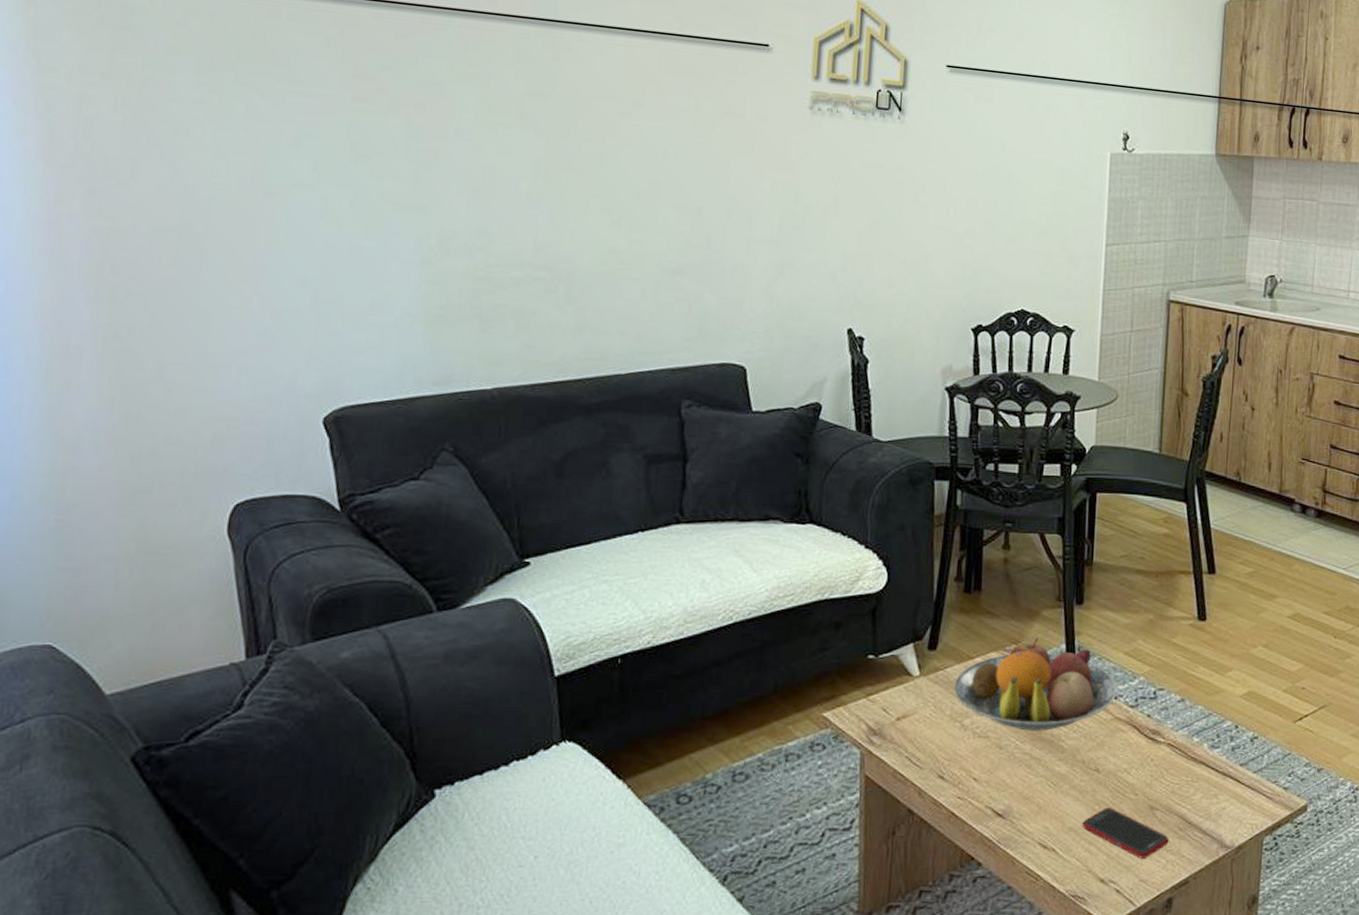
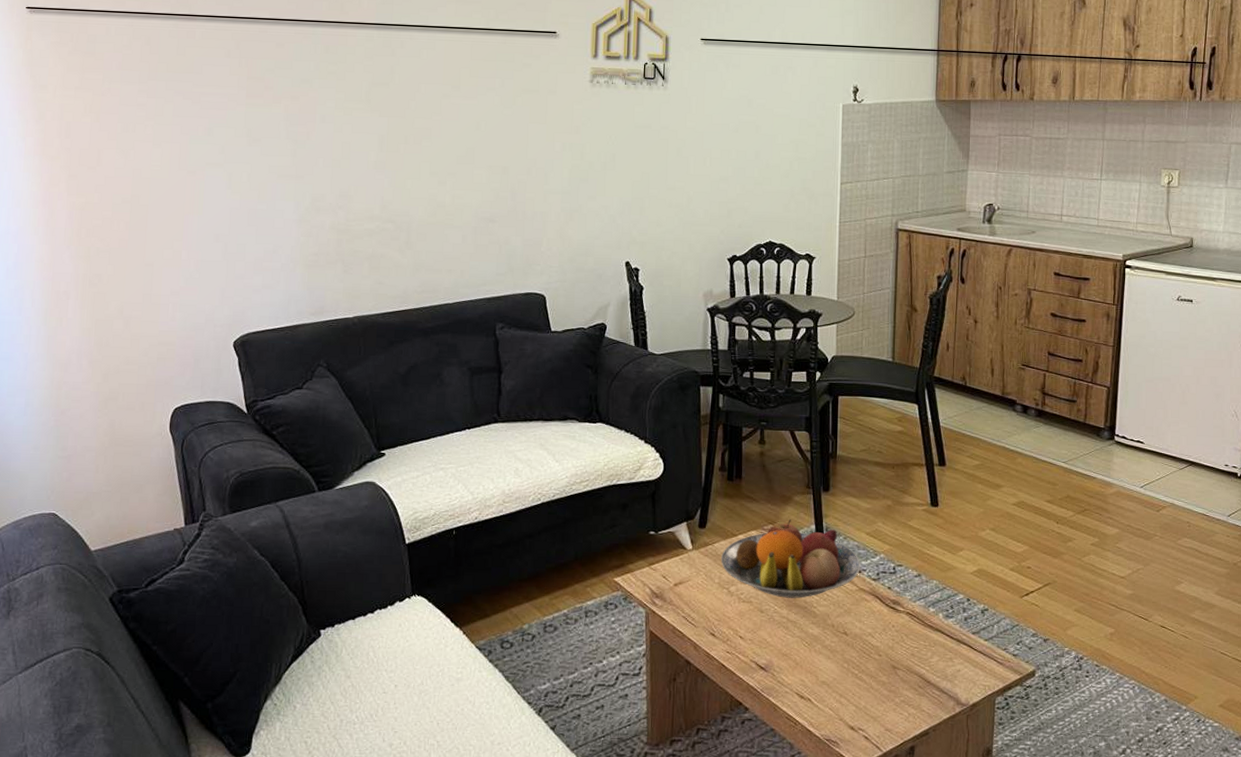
cell phone: present [1082,807,1169,858] -> none [833,665,910,711]

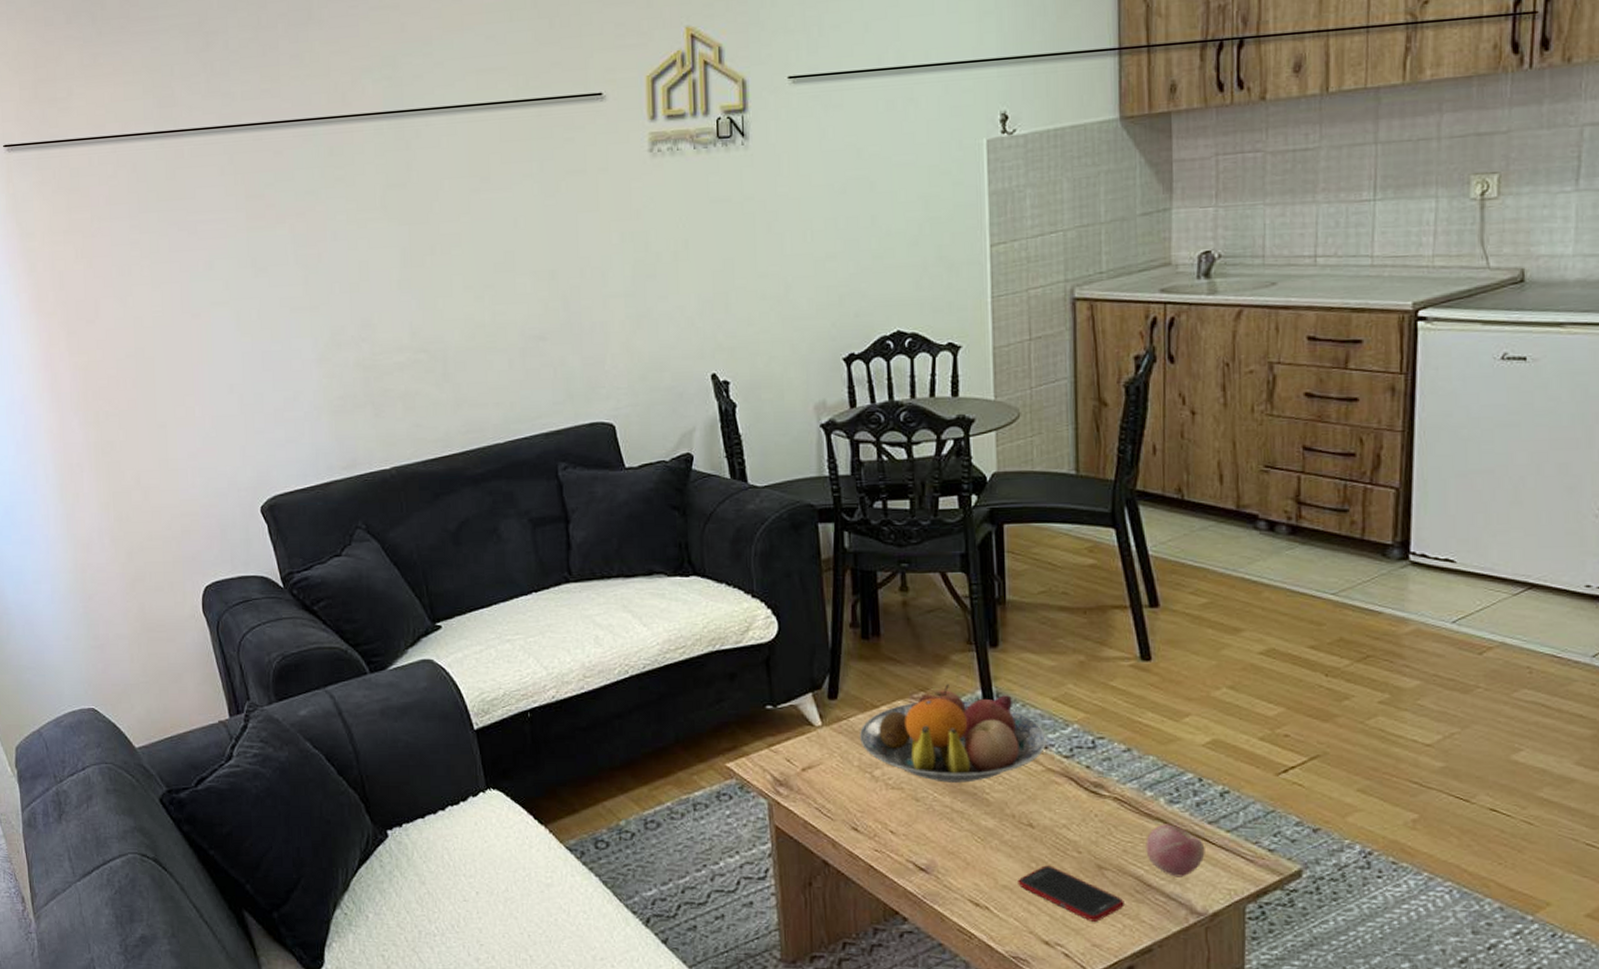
cell phone: none [833,665,910,711] -> present [1018,865,1124,922]
apple: none [928,634,969,676] -> present [1146,824,1205,877]

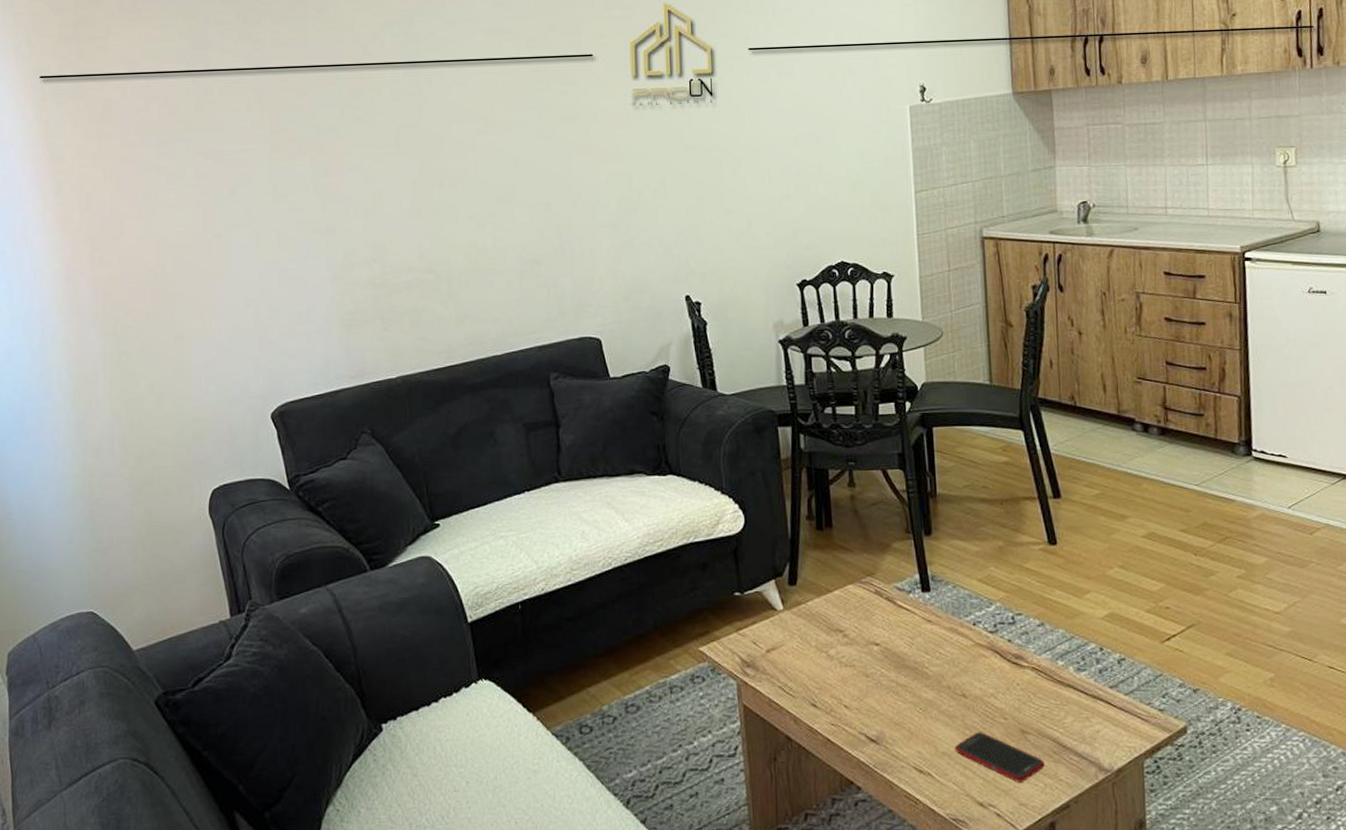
fruit bowl: present [860,684,1046,783] -> none [817,569,975,659]
apple: present [1146,824,1205,877] -> none [1060,690,1109,738]

